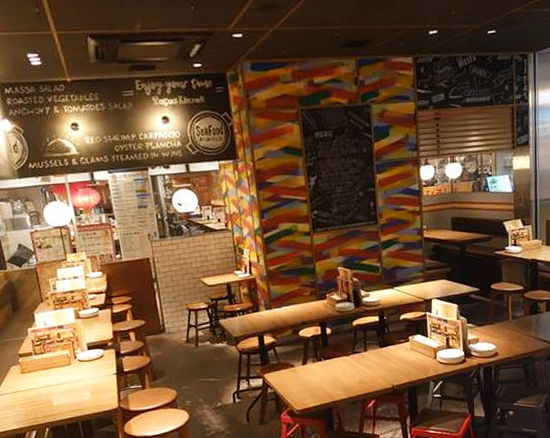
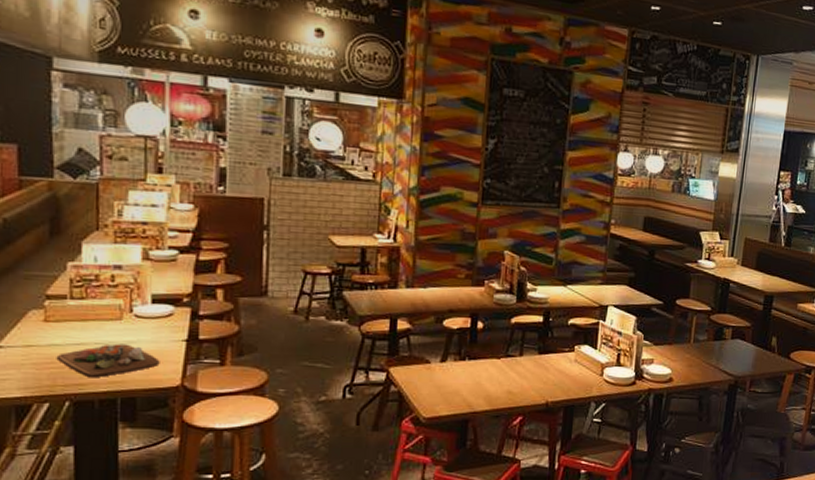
food platter: none [34,382,102,410] -> present [56,344,160,378]

